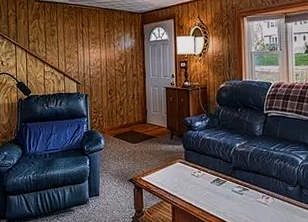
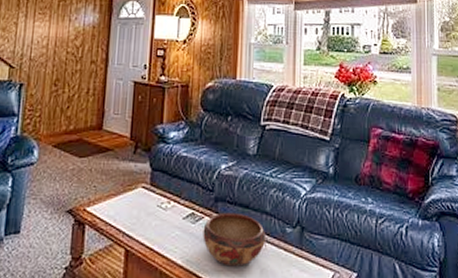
decorative bowl: none [226,177,274,215] -> present [203,212,266,267]

